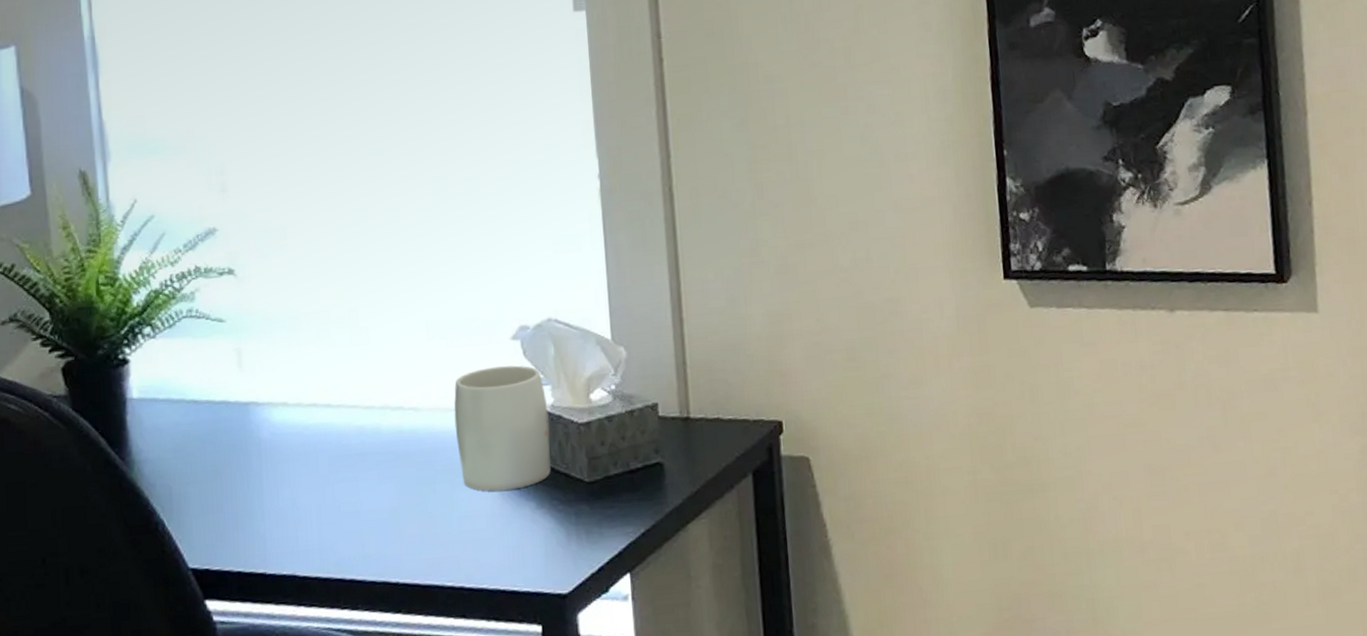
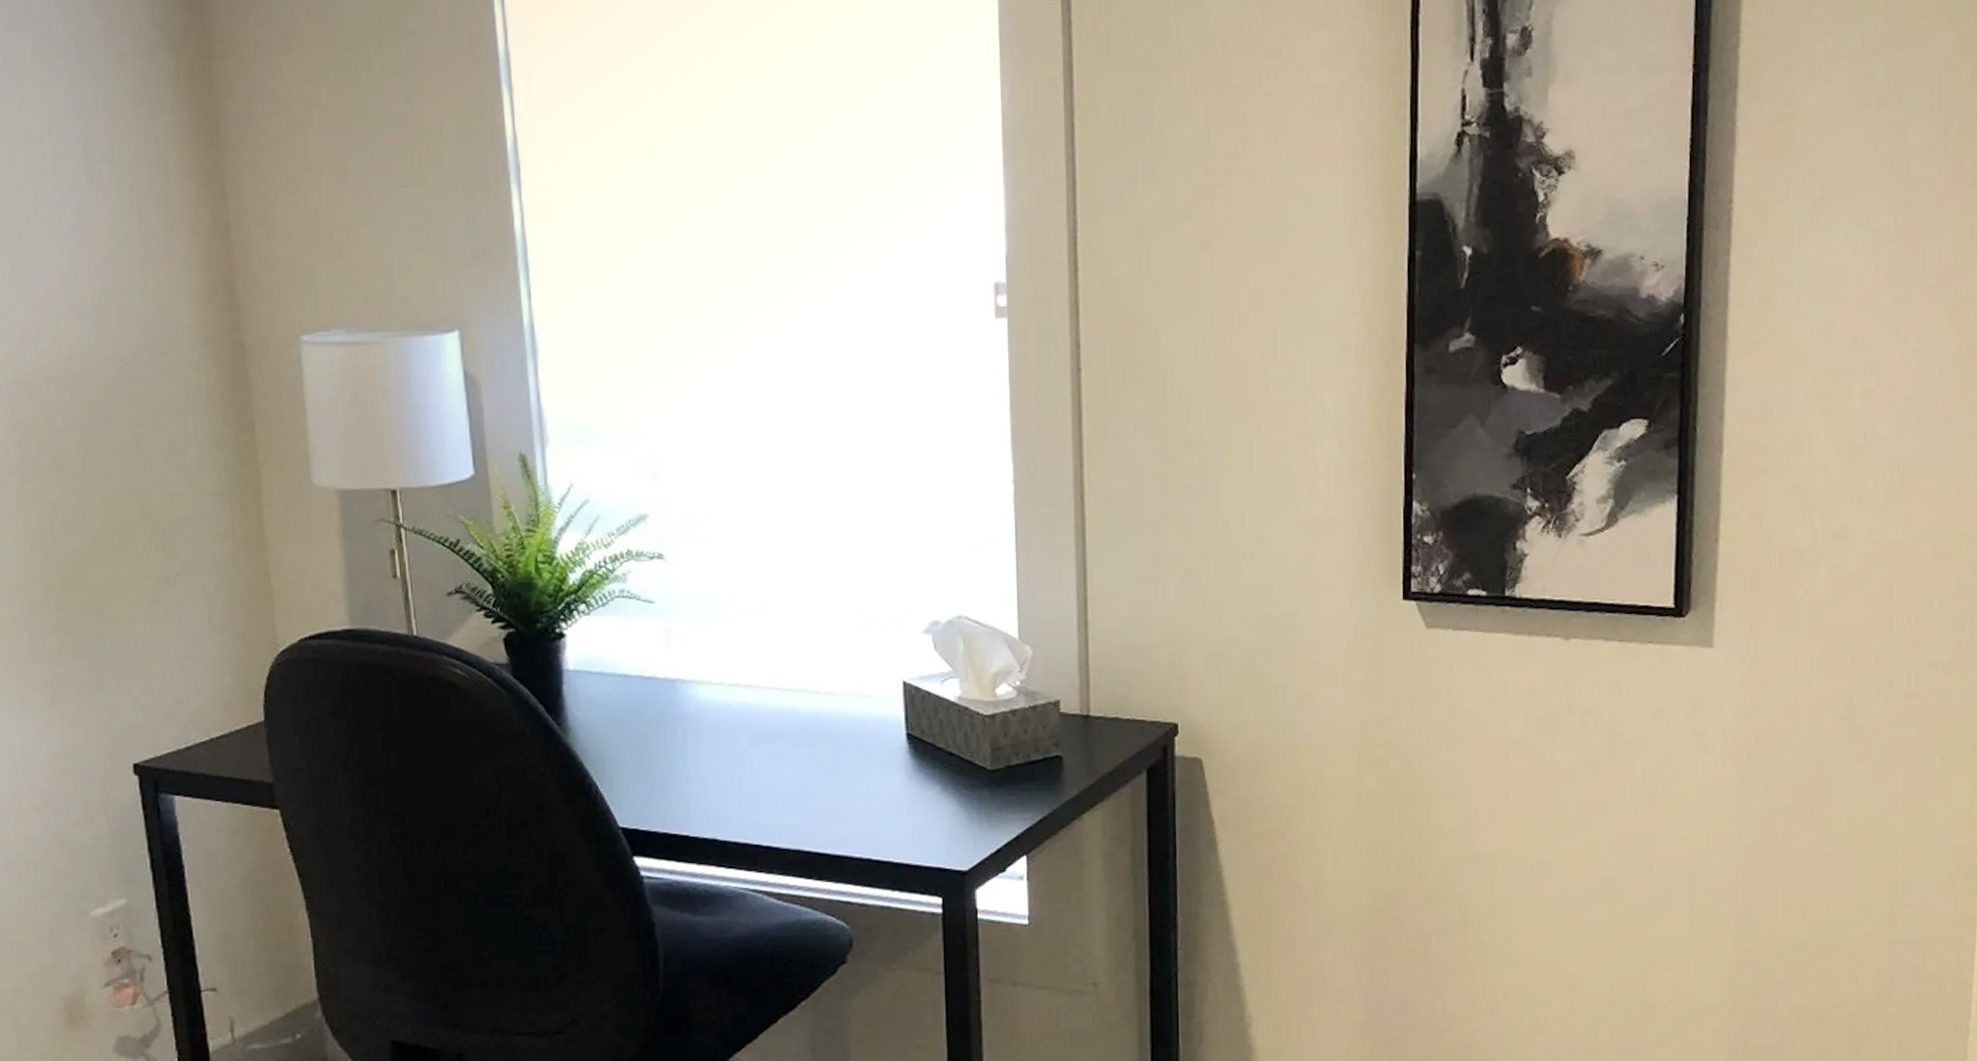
mug: present [454,365,551,492] -> none [867,658,957,774]

